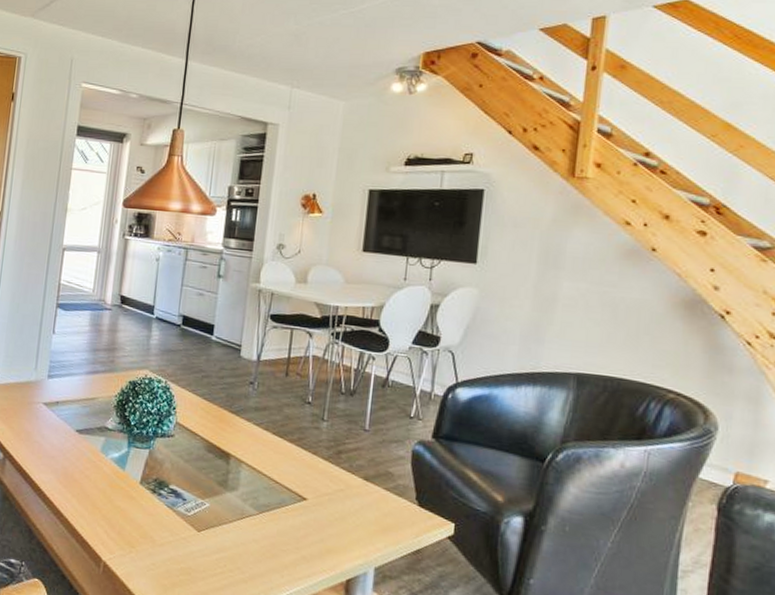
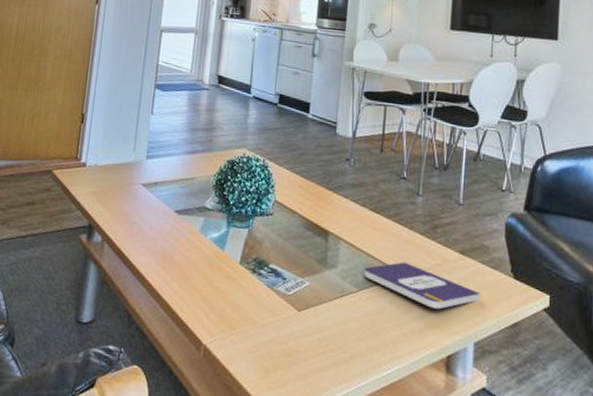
book: none [264,486,384,534] -> present [363,262,481,310]

